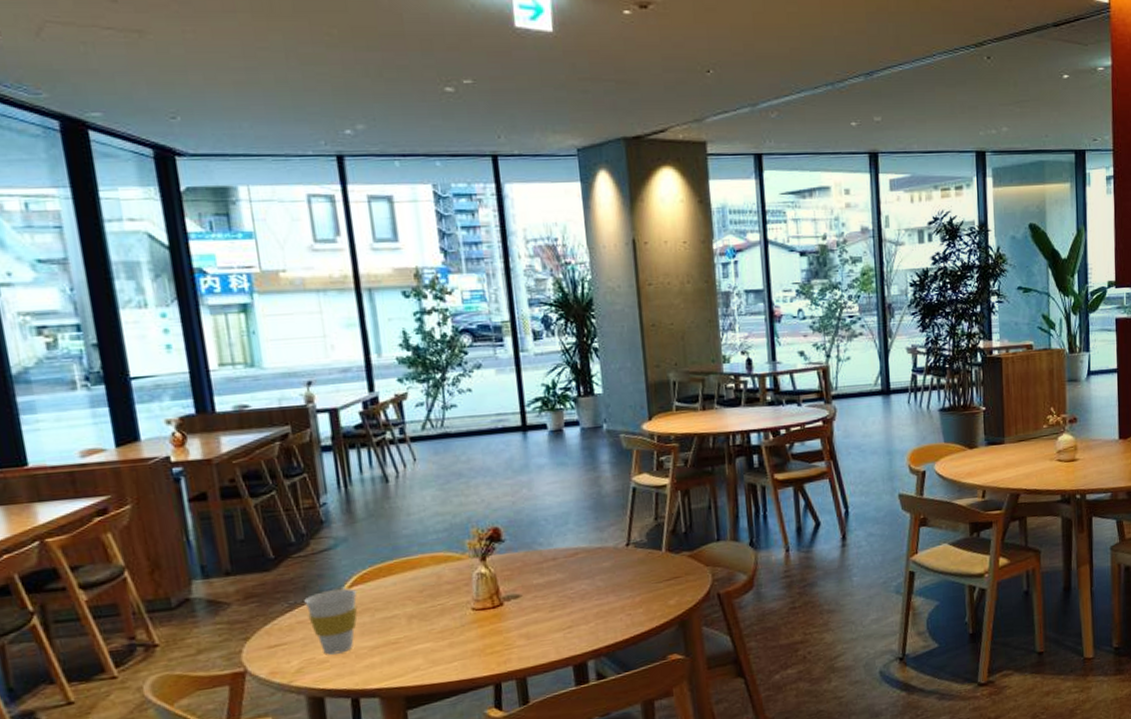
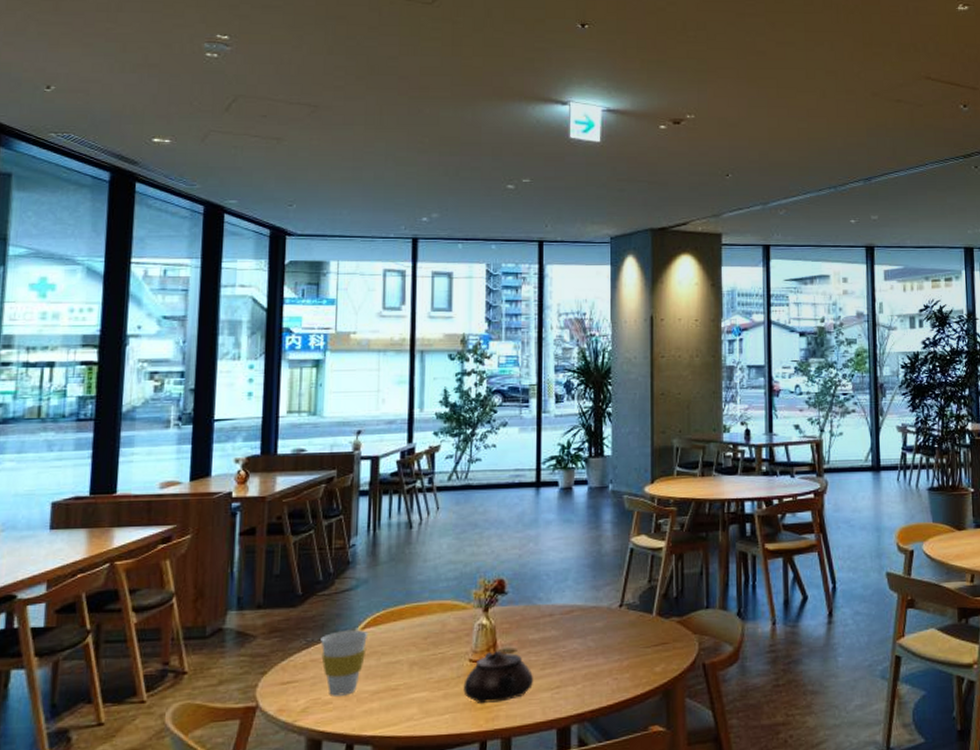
teapot: none [469,598,543,649] -> present [463,651,533,703]

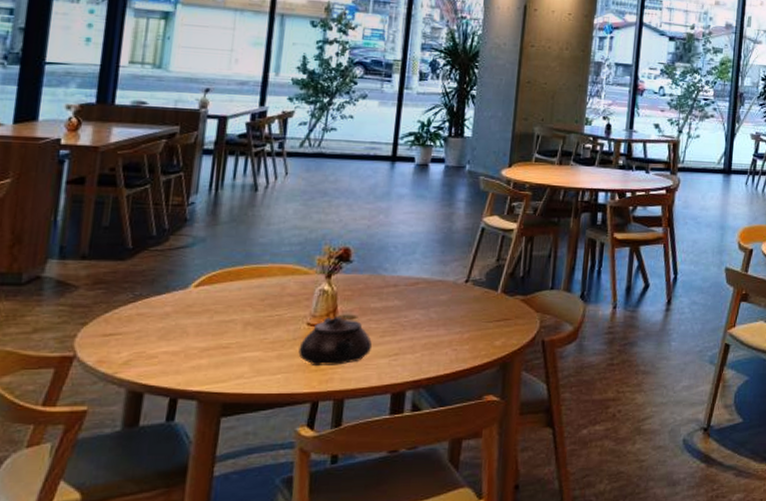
cup: present [320,630,369,696] -> none [149,287,202,351]

